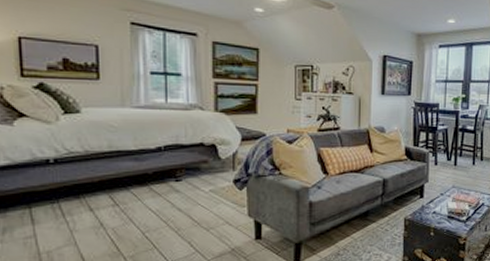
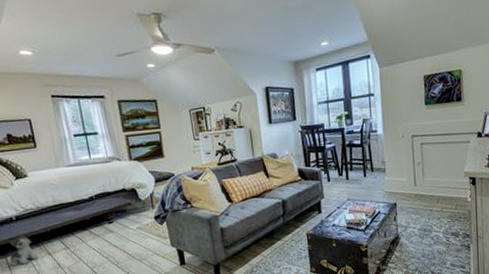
plush toy: none [34,179,75,220] -> present [8,232,38,266]

